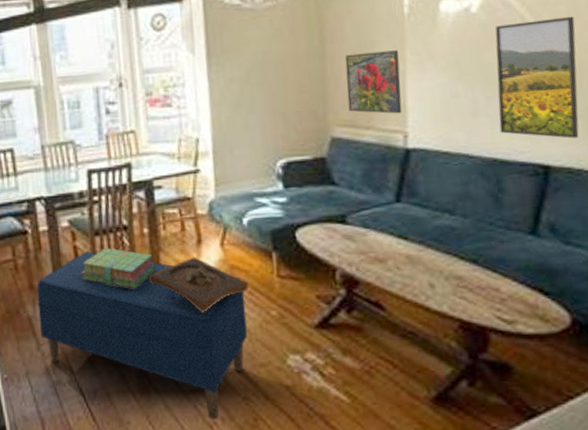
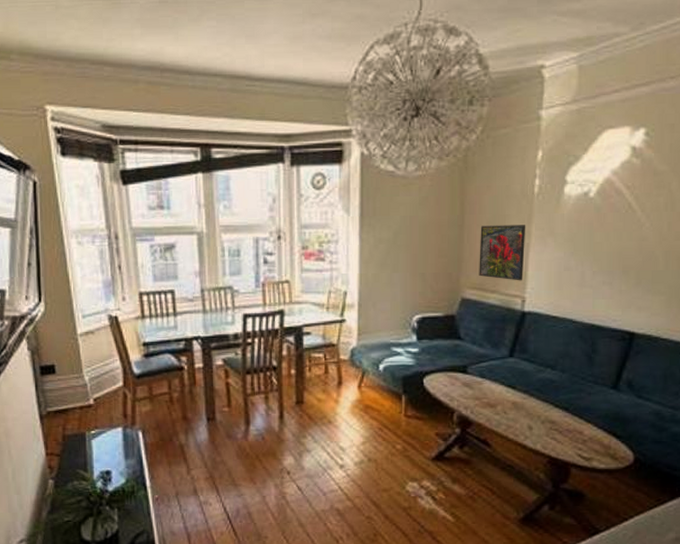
bench: present [37,251,248,420] -> none [190,387,375,536]
stack of books: present [81,247,157,289] -> none [232,385,300,423]
wooden tray: present [148,257,249,312] -> none [292,396,380,445]
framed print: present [495,16,580,139] -> none [600,207,670,311]

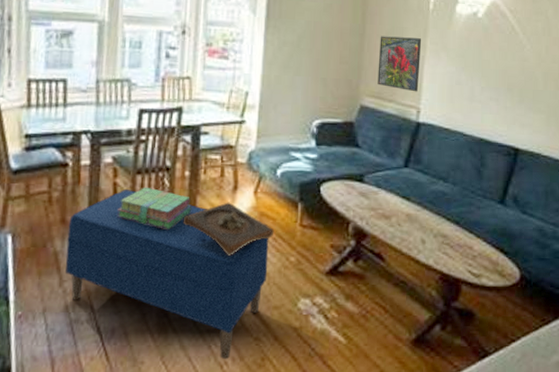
bench: none [190,387,375,536] -> present [65,188,269,360]
stack of books: none [232,385,300,423] -> present [117,186,192,230]
wooden tray: none [292,396,380,445] -> present [183,202,275,255]

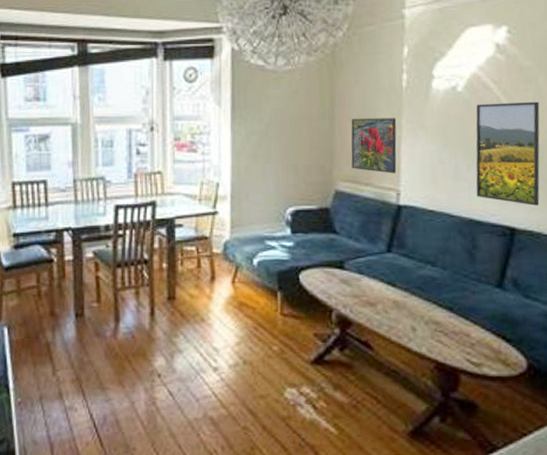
bench: present [65,188,269,360] -> none [57,281,251,449]
stack of books: present [117,186,192,230] -> none [101,279,172,320]
wooden tray: present [183,202,275,255] -> none [164,292,255,345]
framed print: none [487,31,547,129] -> present [476,101,540,206]

